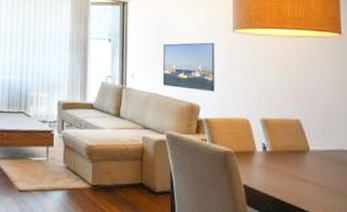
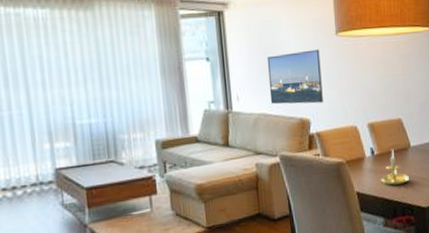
candle holder: none [272,149,306,187] -> present [381,149,409,186]

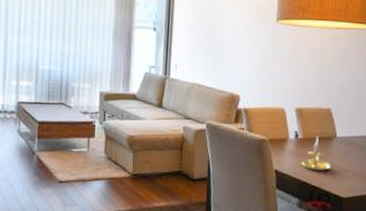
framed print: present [267,49,323,105] -> none [205,32,258,82]

